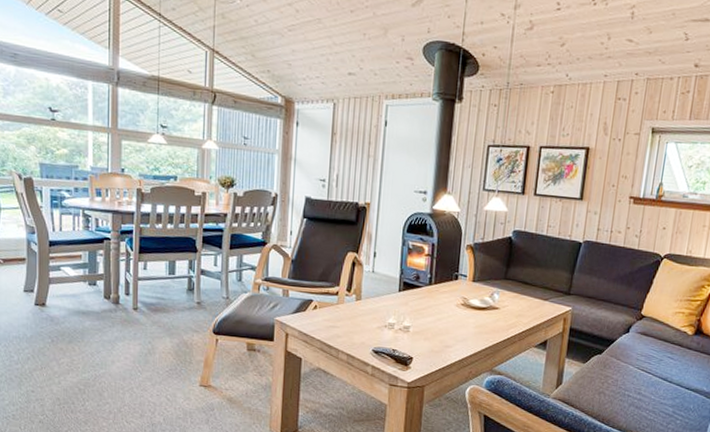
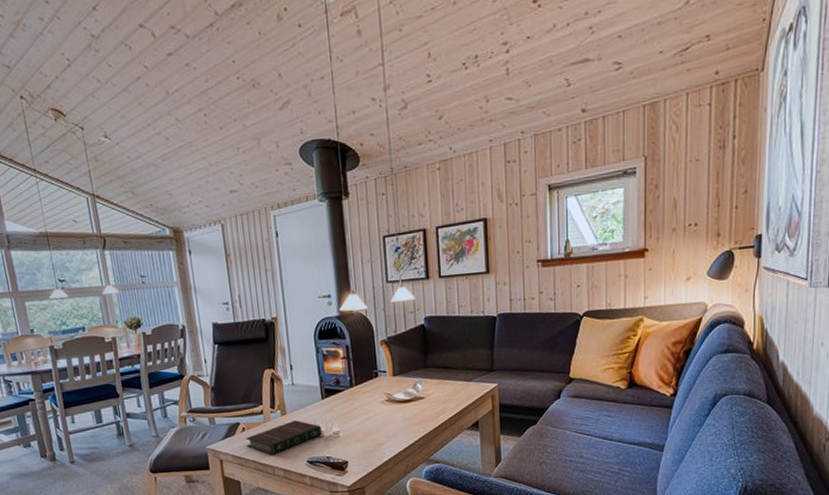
book: none [315,307,394,338] -> present [245,420,323,455]

